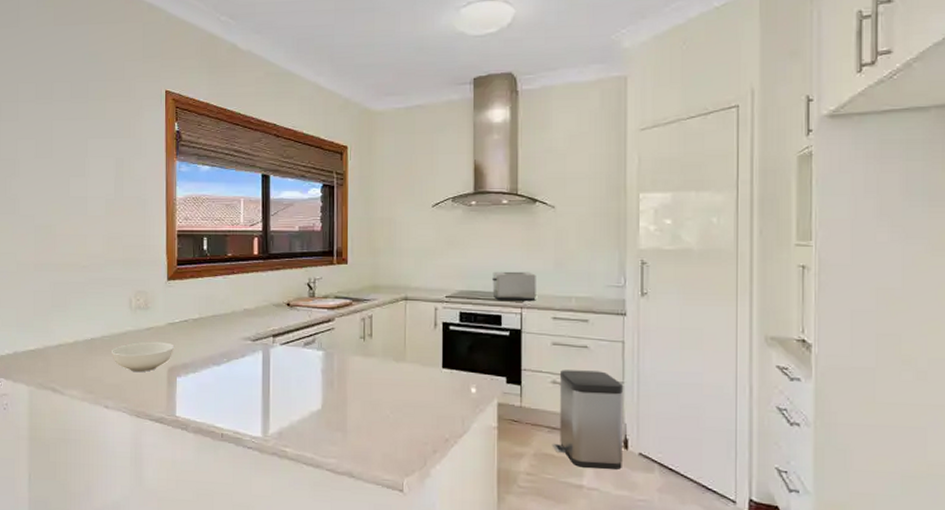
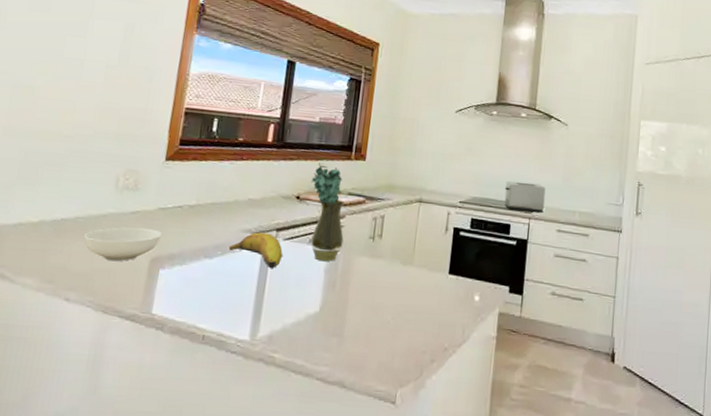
fruit: none [232,339,282,372] -> present [228,232,283,269]
vase: none [299,270,336,362] -> present [310,163,344,261]
pedal bin: present [552,370,623,469] -> none [546,282,614,383]

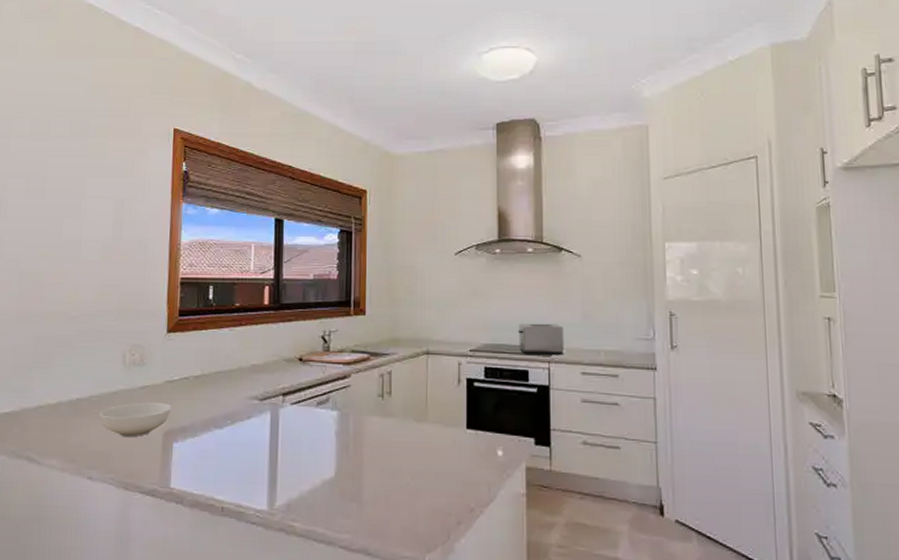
fruit: present [228,232,283,269] -> none [237,398,292,435]
vase: present [310,163,344,261] -> none [312,322,352,423]

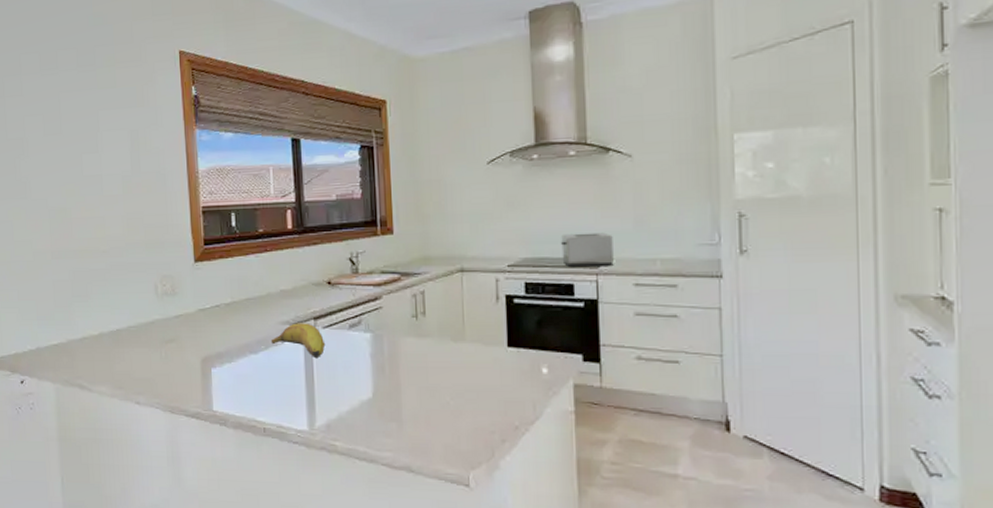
bowl: present [98,402,172,438] -> none [138,330,207,365]
fruit: none [237,398,292,435] -> present [270,323,326,359]

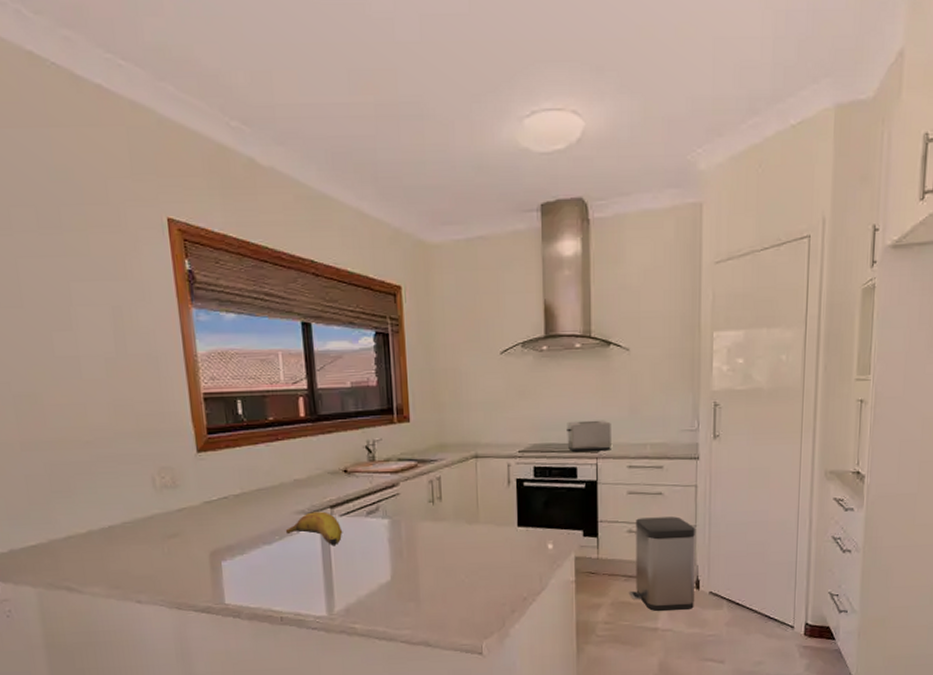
pedal bin: none [639,343,724,455] -> present [628,516,695,611]

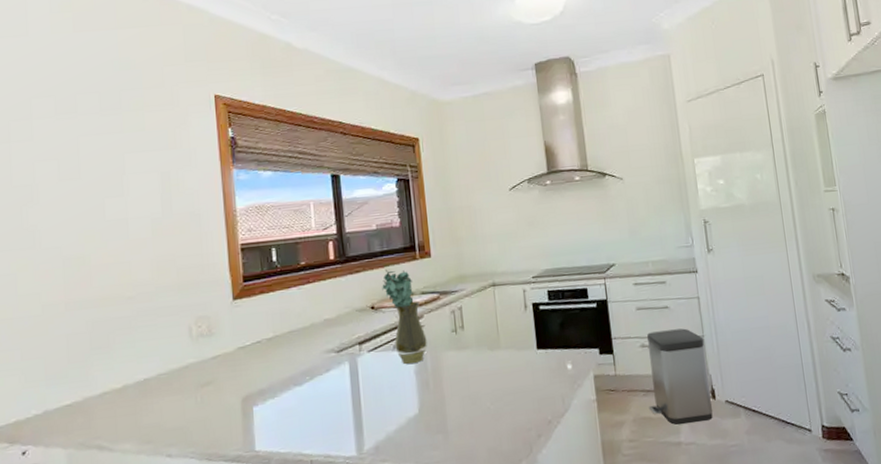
fruit: present [285,511,343,546] -> none [315,348,371,383]
vase: none [356,432,402,531] -> present [382,269,427,364]
toaster: present [567,420,611,453] -> none [574,242,617,275]

